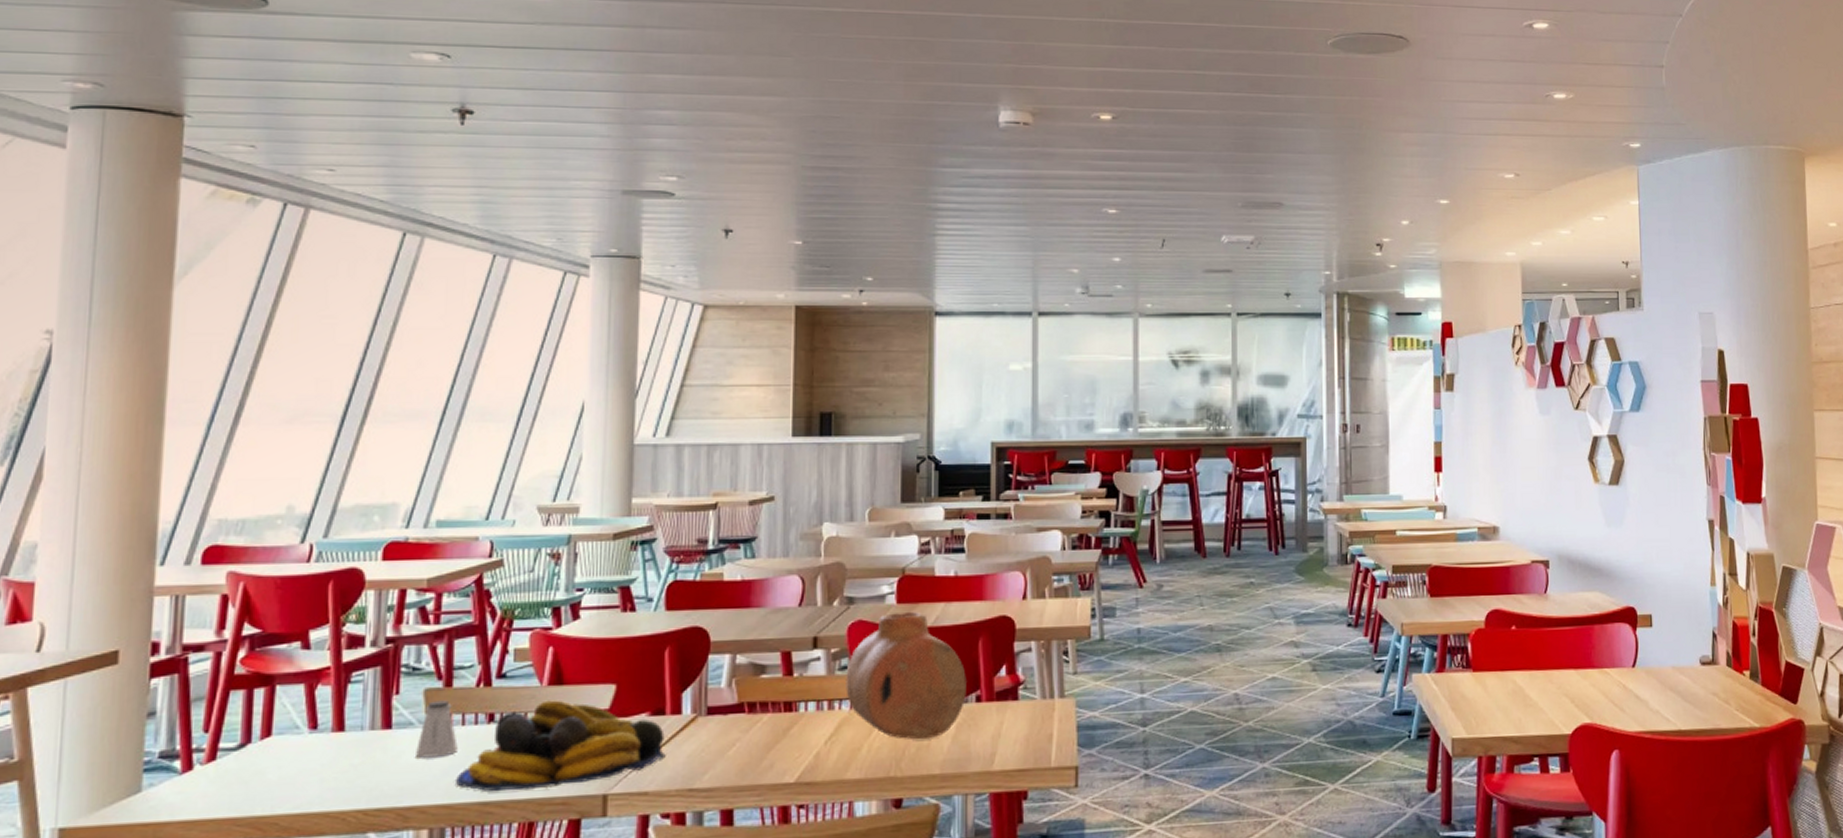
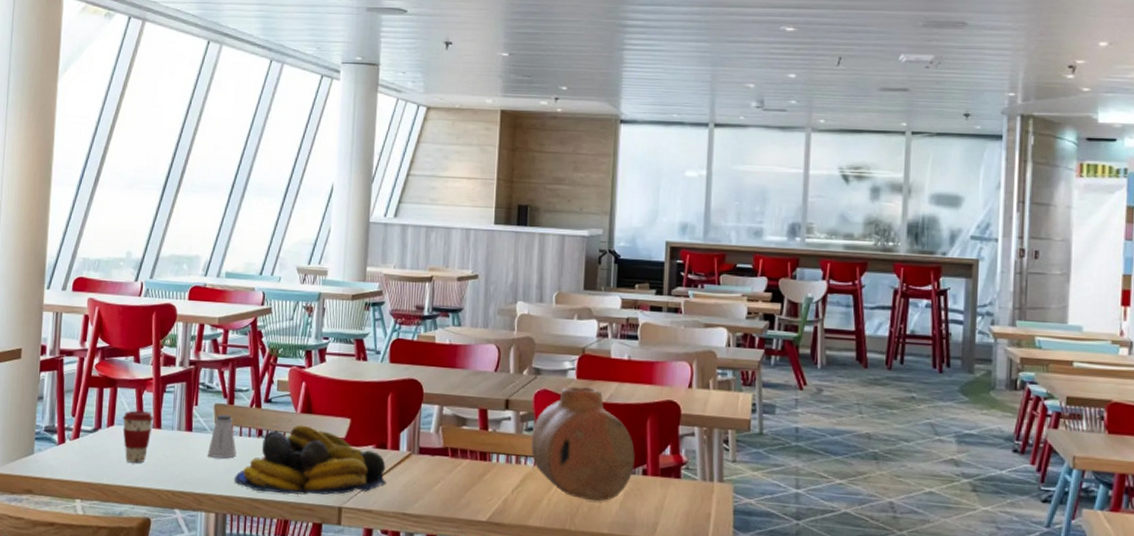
coffee cup: none [284,711,334,782] -> present [122,410,154,463]

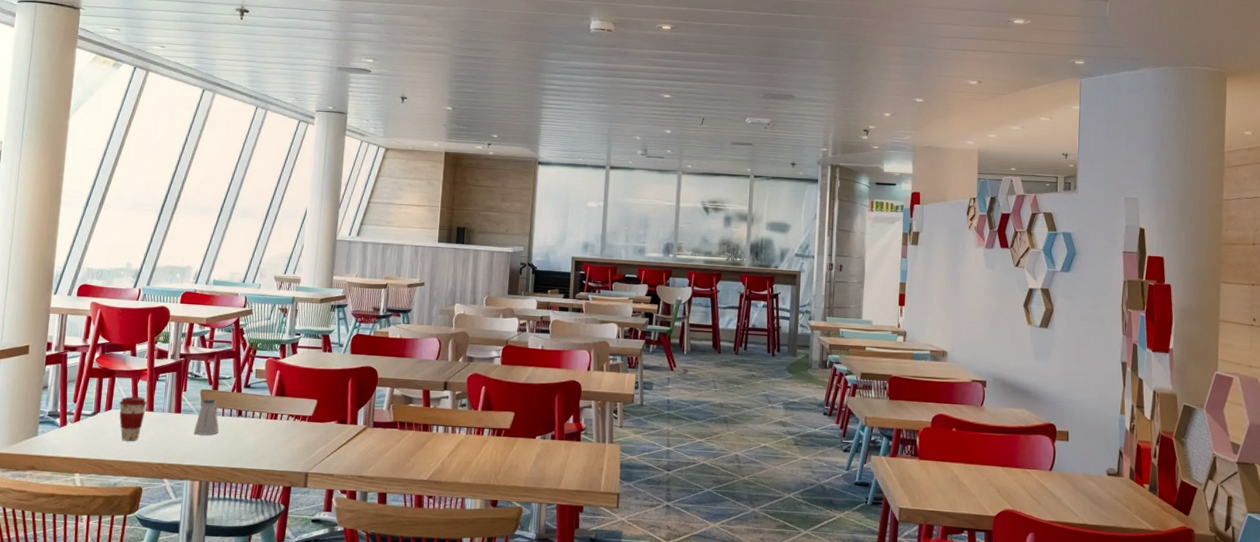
fruit bowl: present [234,424,386,495] -> none [216,405,346,464]
vase: present [531,386,635,501] -> none [464,371,546,461]

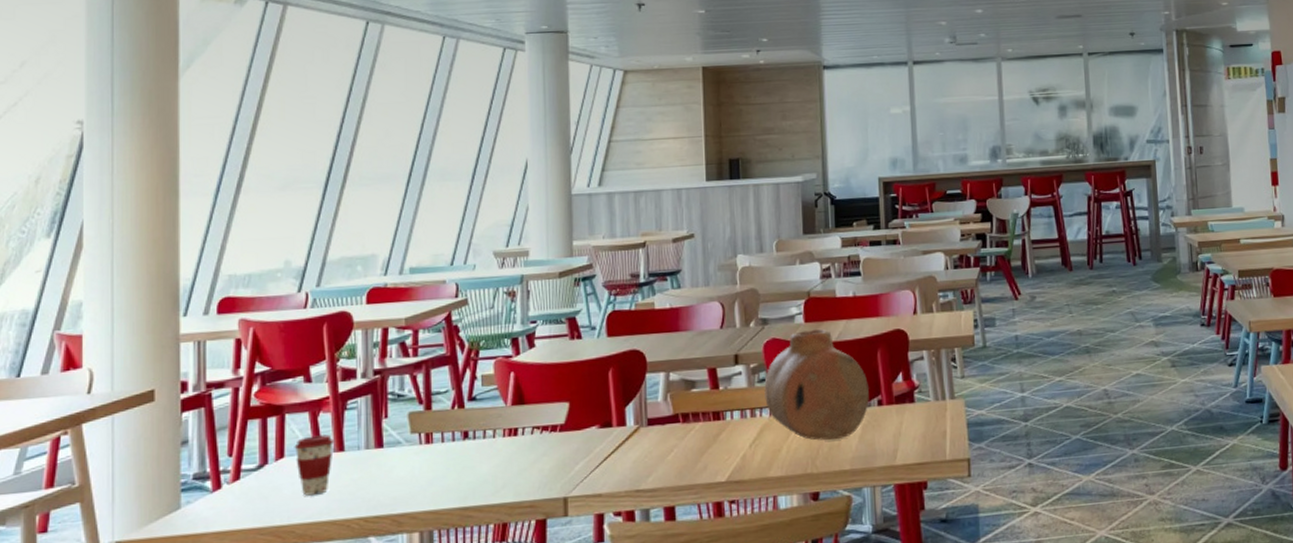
saltshaker: present [193,398,220,435] -> none [403,421,441,472]
vase: none [464,371,546,461] -> present [764,328,869,440]

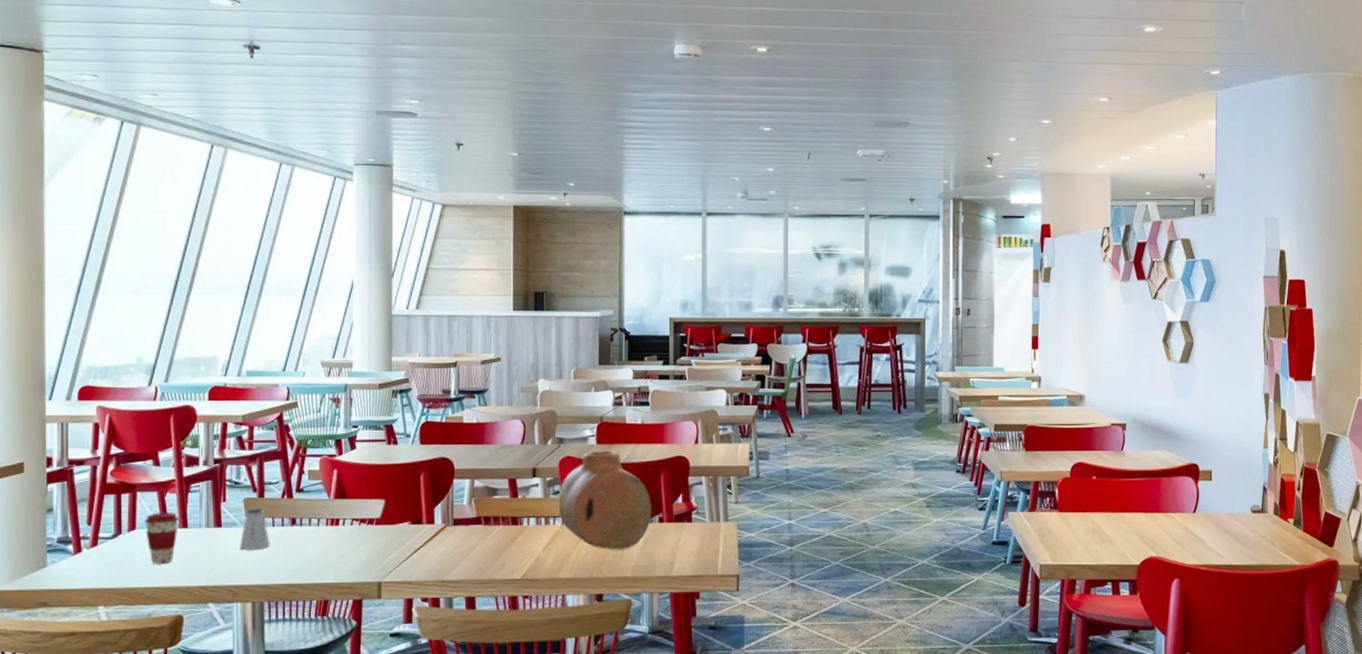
saltshaker: none [403,421,441,472] -> present [239,507,271,550]

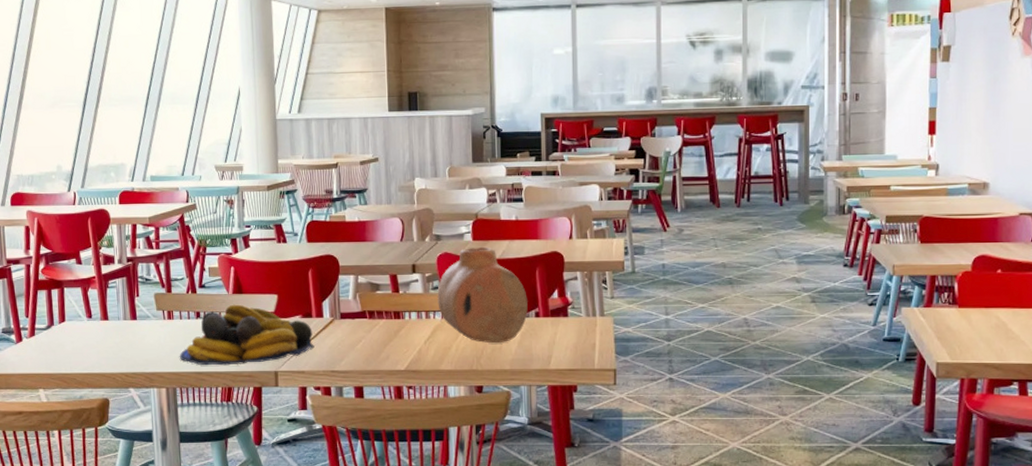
coffee cup: present [144,512,180,564] -> none [72,306,101,352]
saltshaker: present [239,507,271,550] -> none [152,302,180,340]
fruit bowl: none [269,510,423,577] -> present [179,304,315,366]

